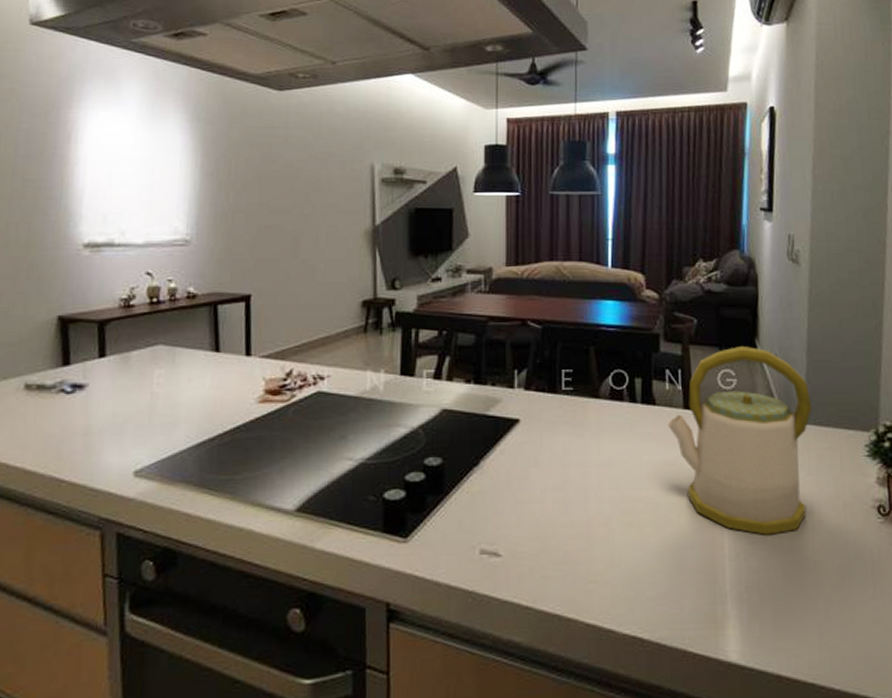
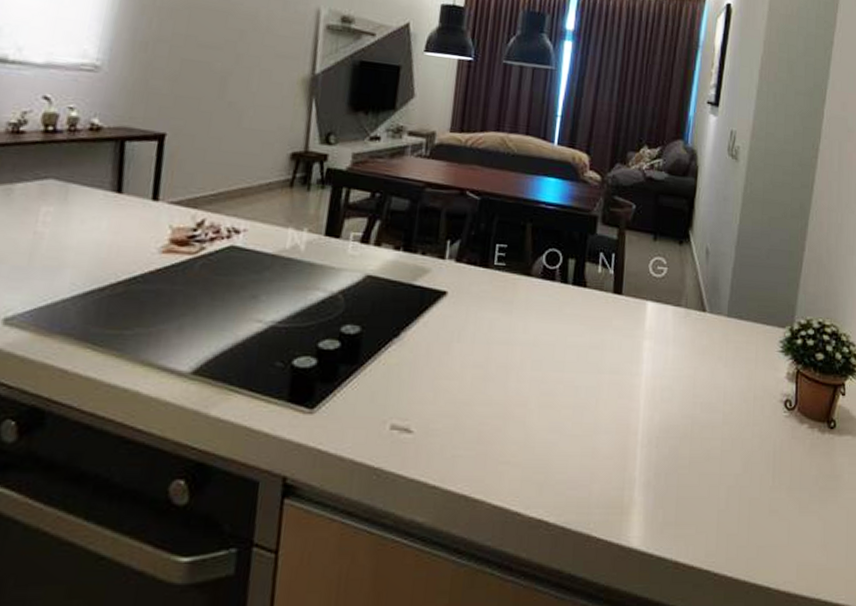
kettle: present [667,345,813,535] -> none [596,235,736,424]

